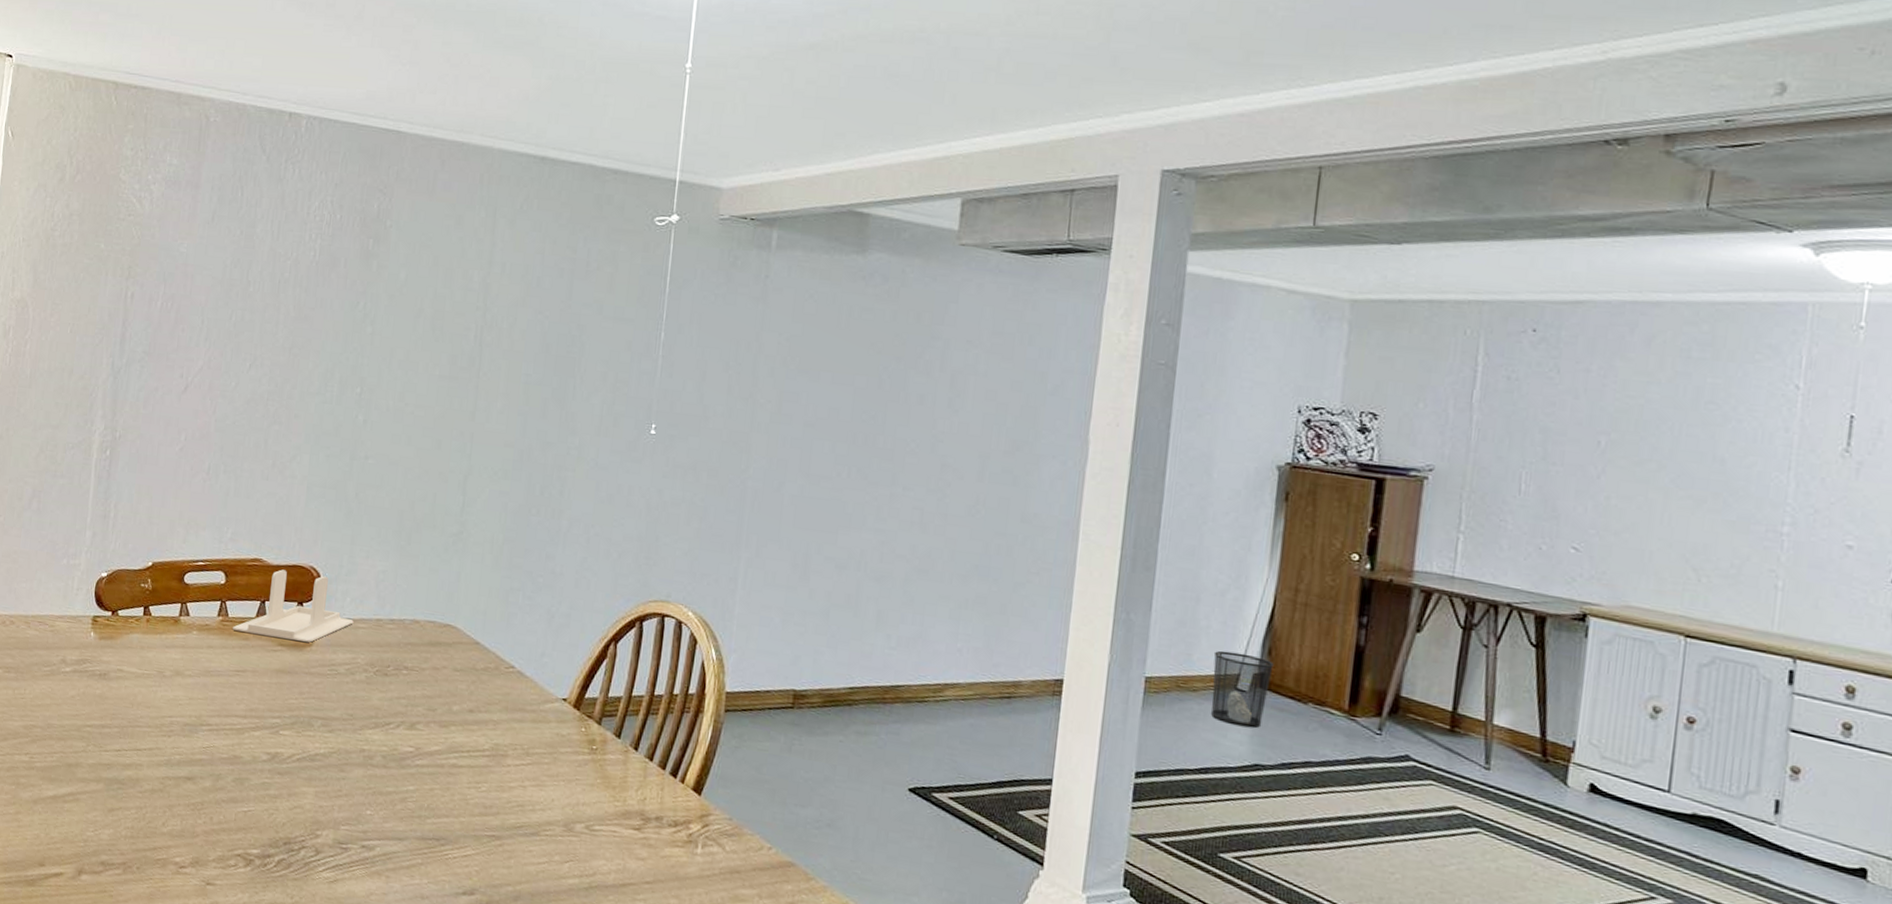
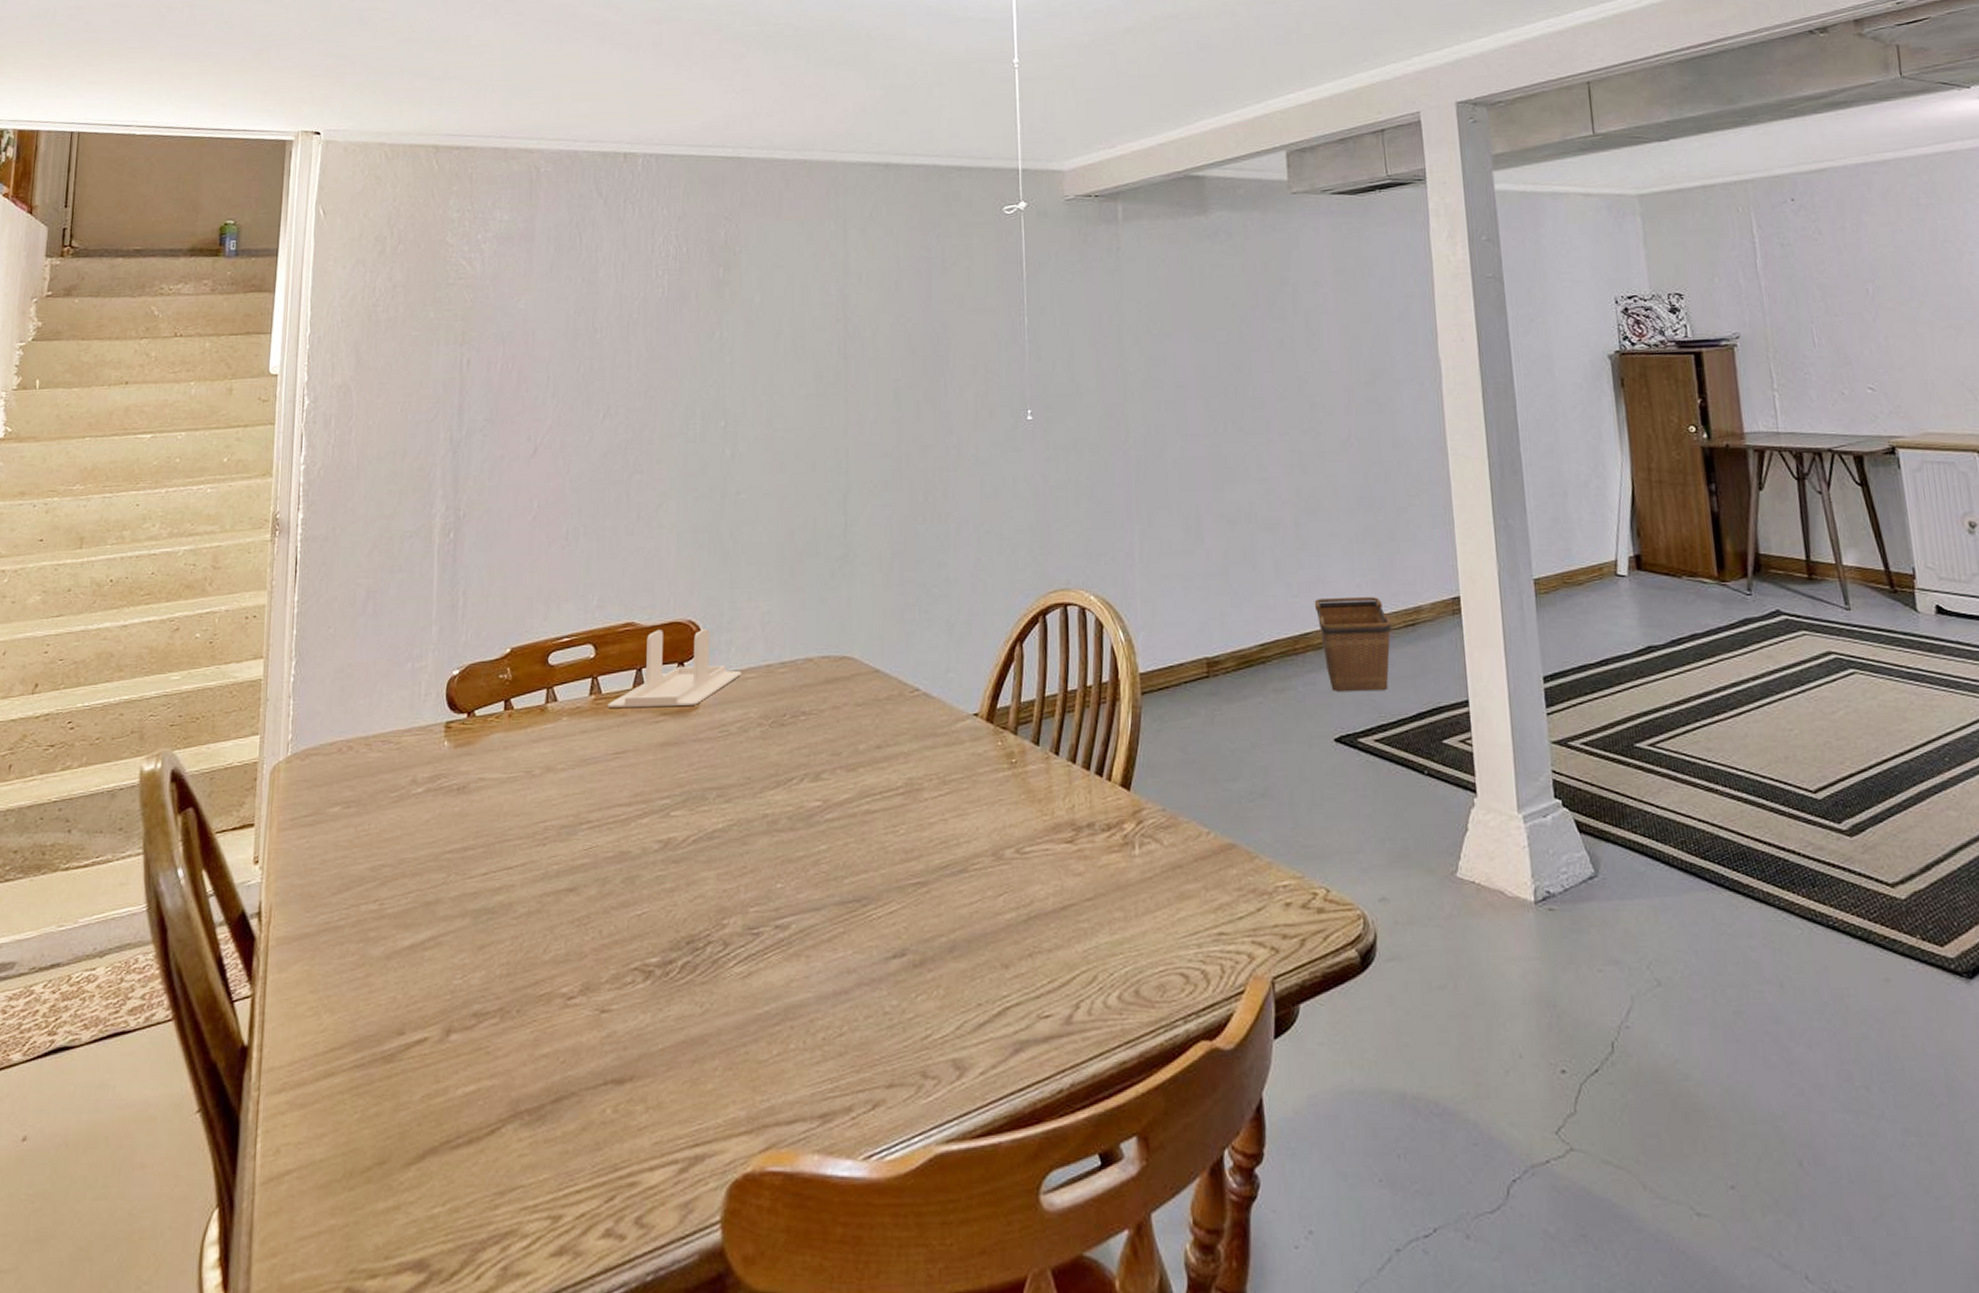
bicycle basket: none [910,655,987,753] -> present [1314,597,1391,691]
waste bin: present [1211,650,1274,729] -> none [1589,539,1646,612]

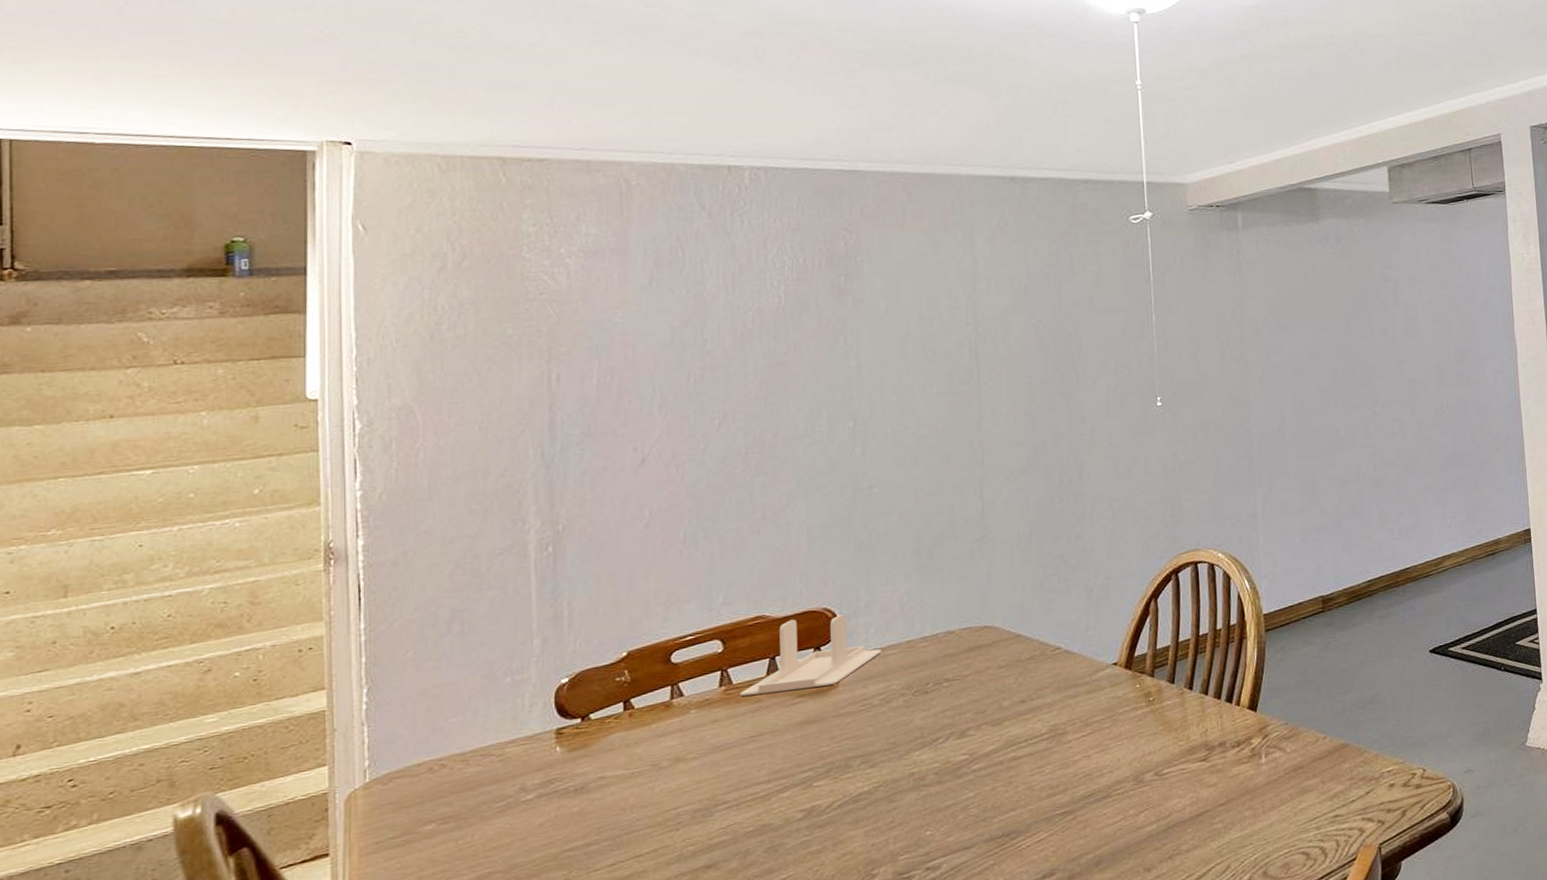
bicycle basket: present [1314,597,1391,691] -> none [1412,534,1476,613]

